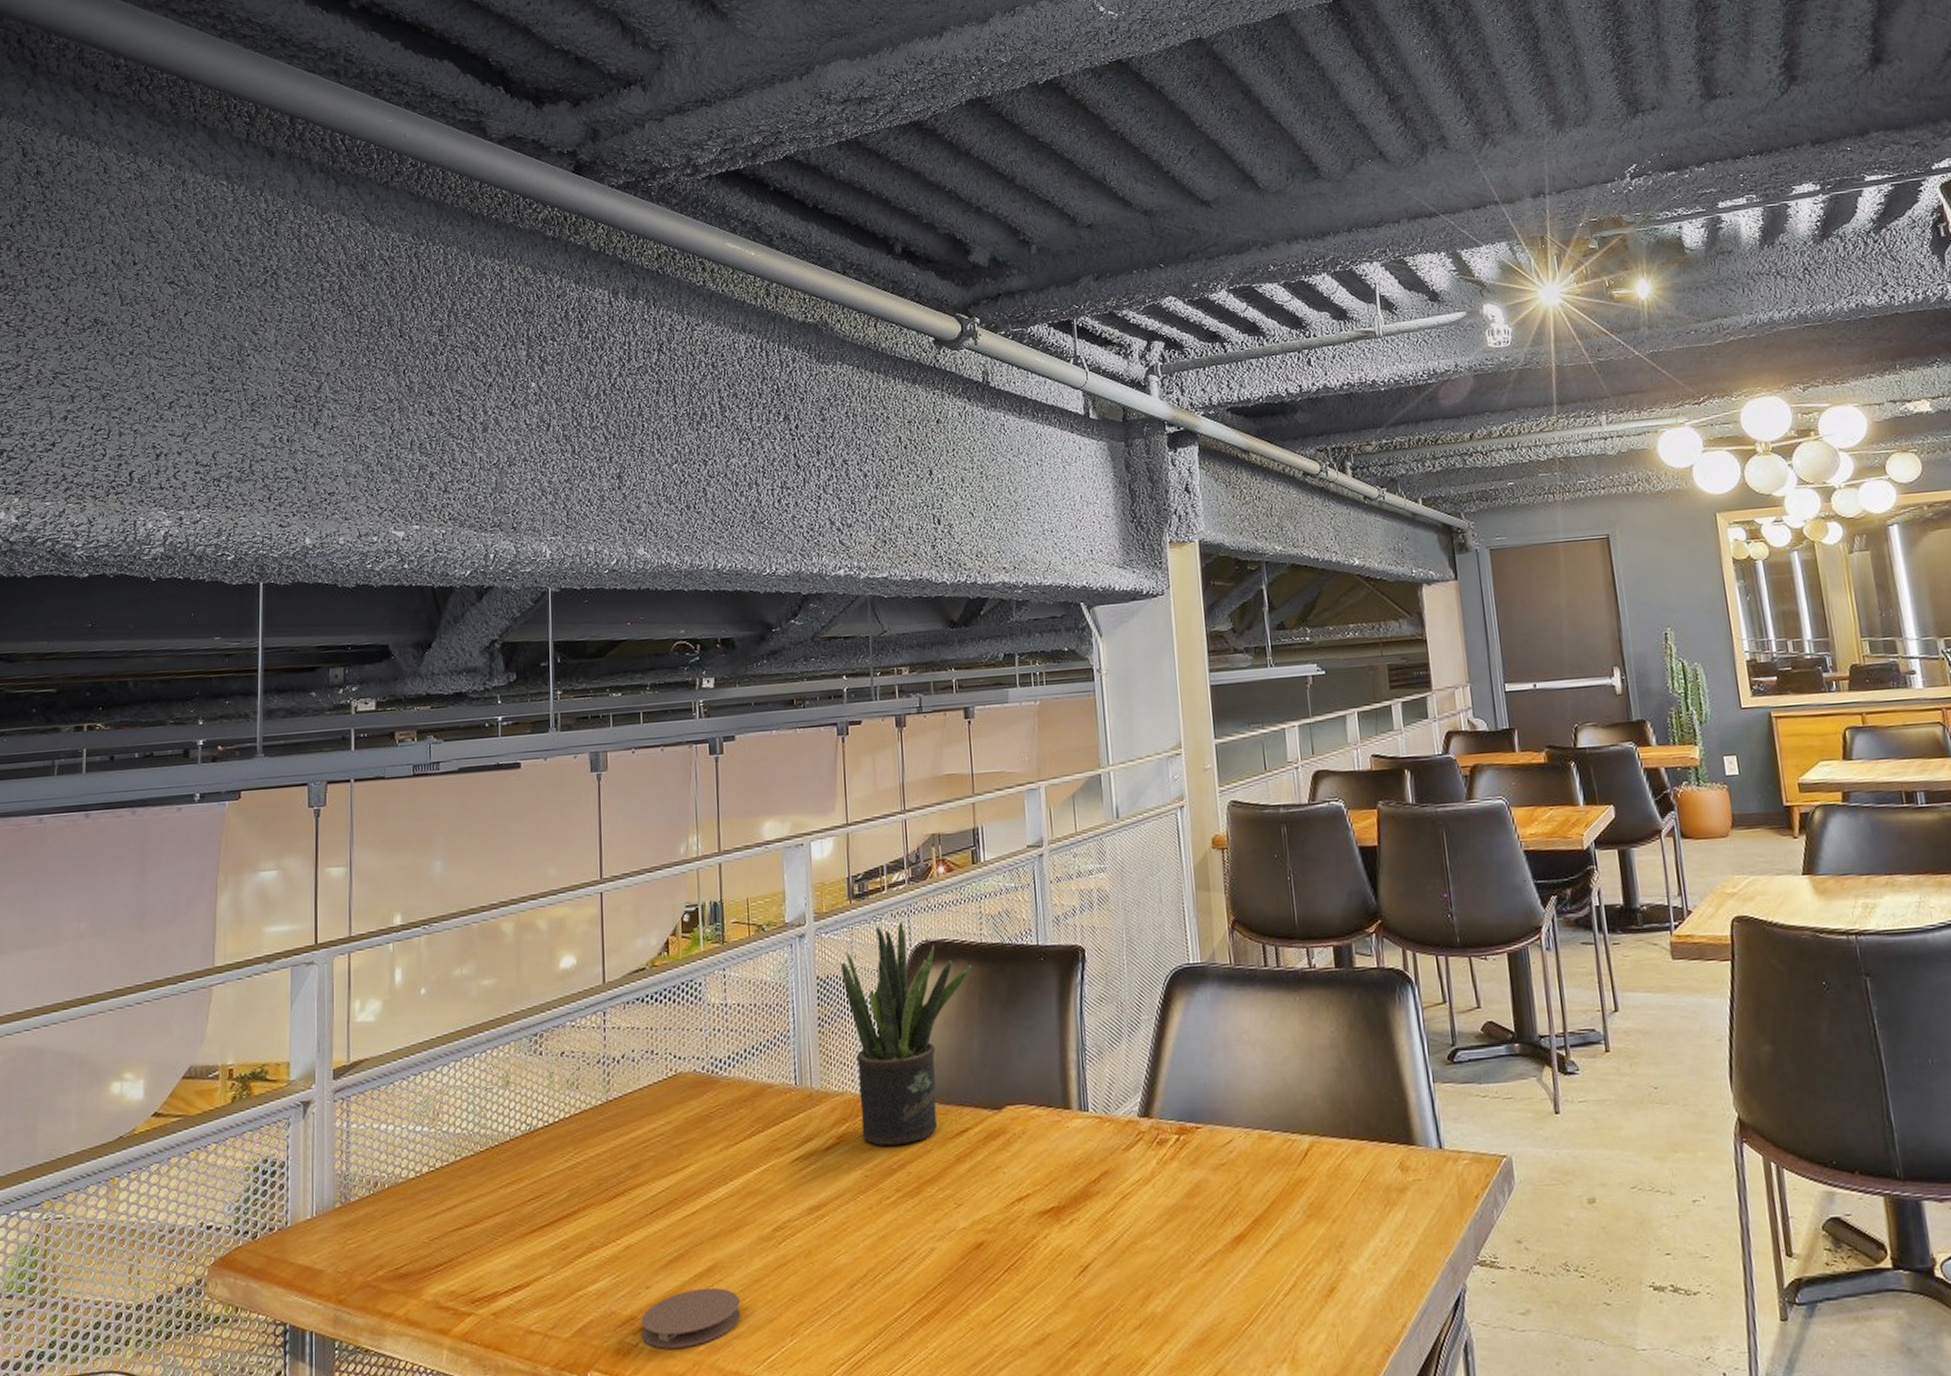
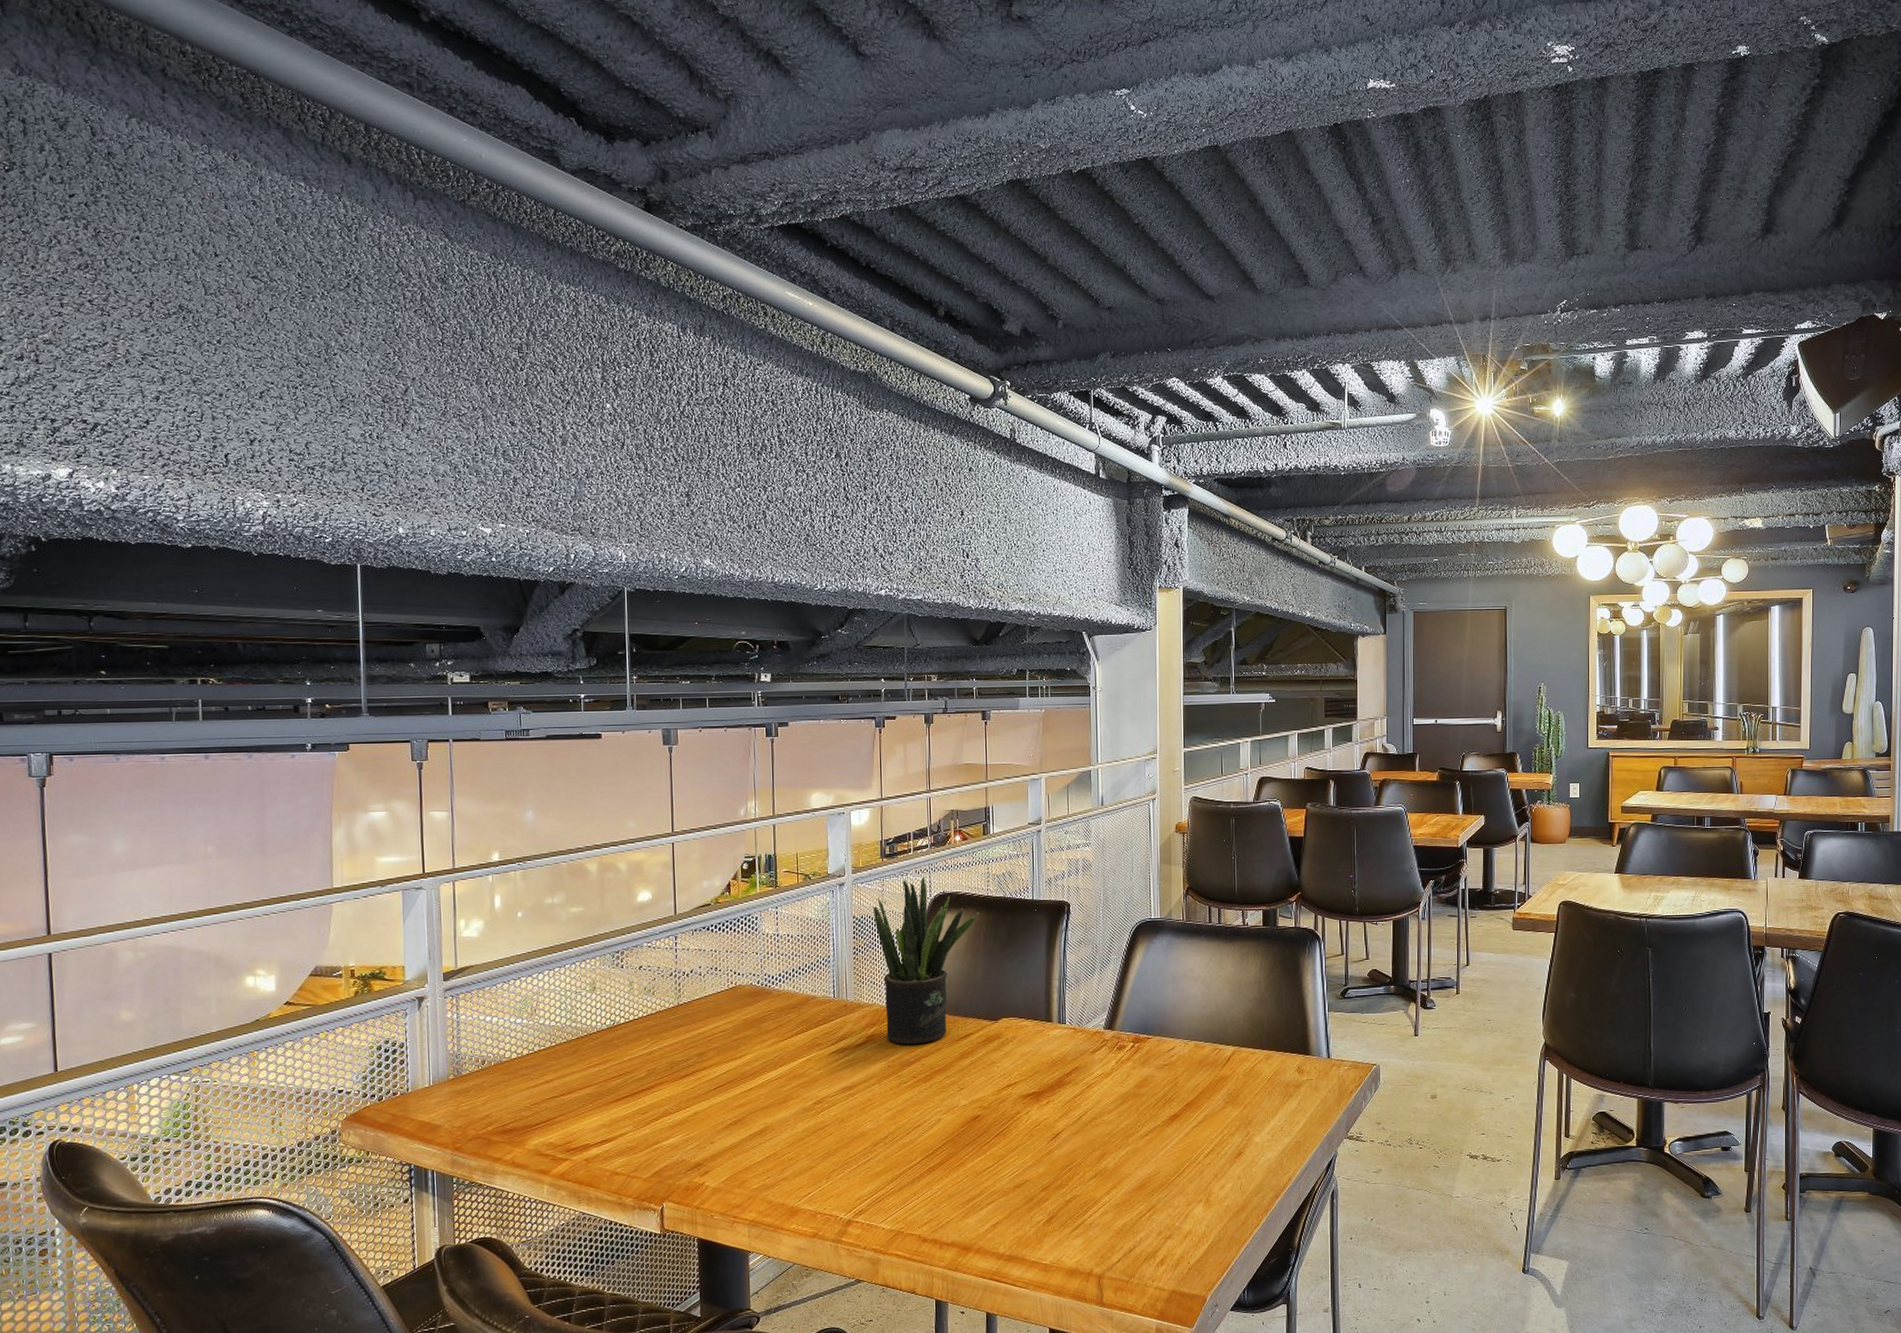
coaster: present [641,1287,741,1349] -> none [707,1143,787,1187]

